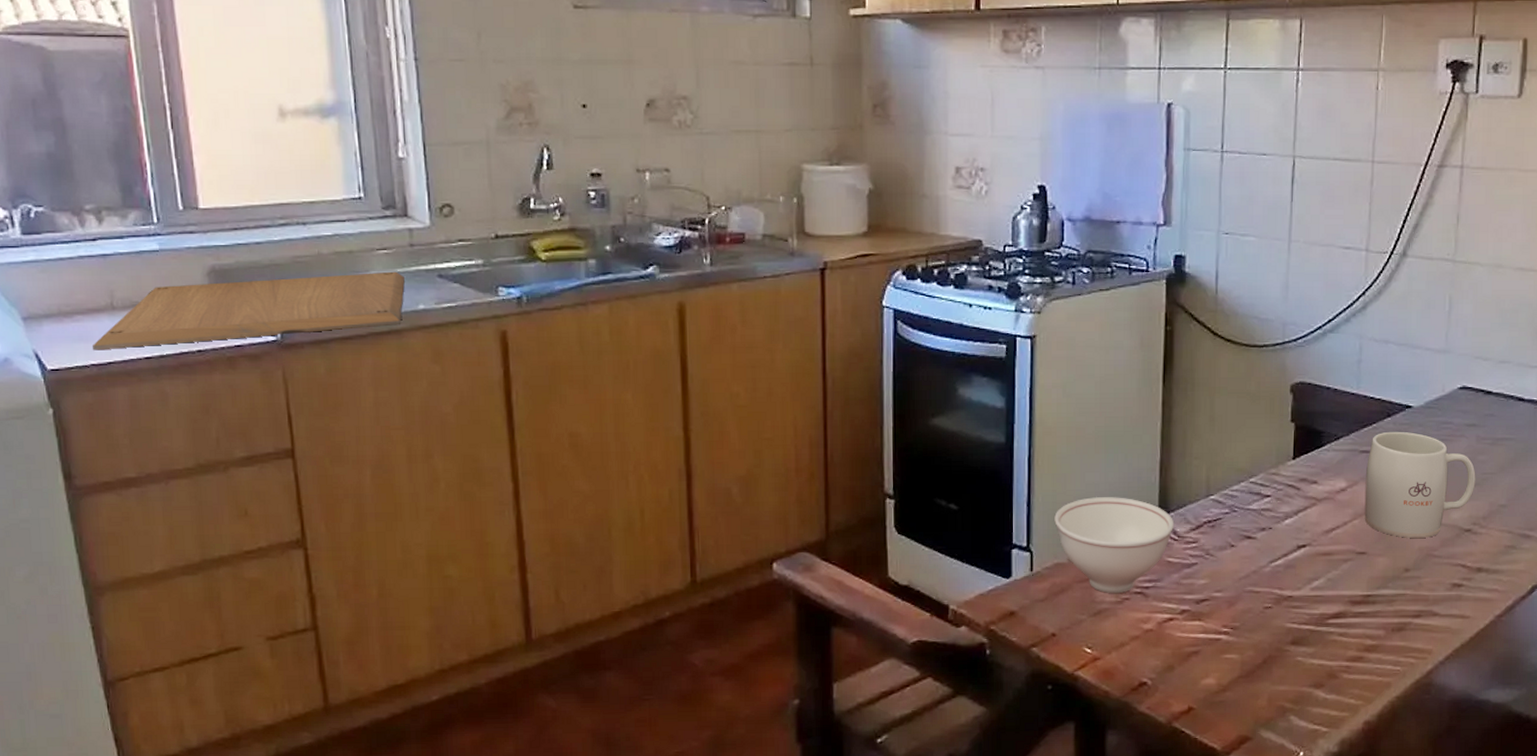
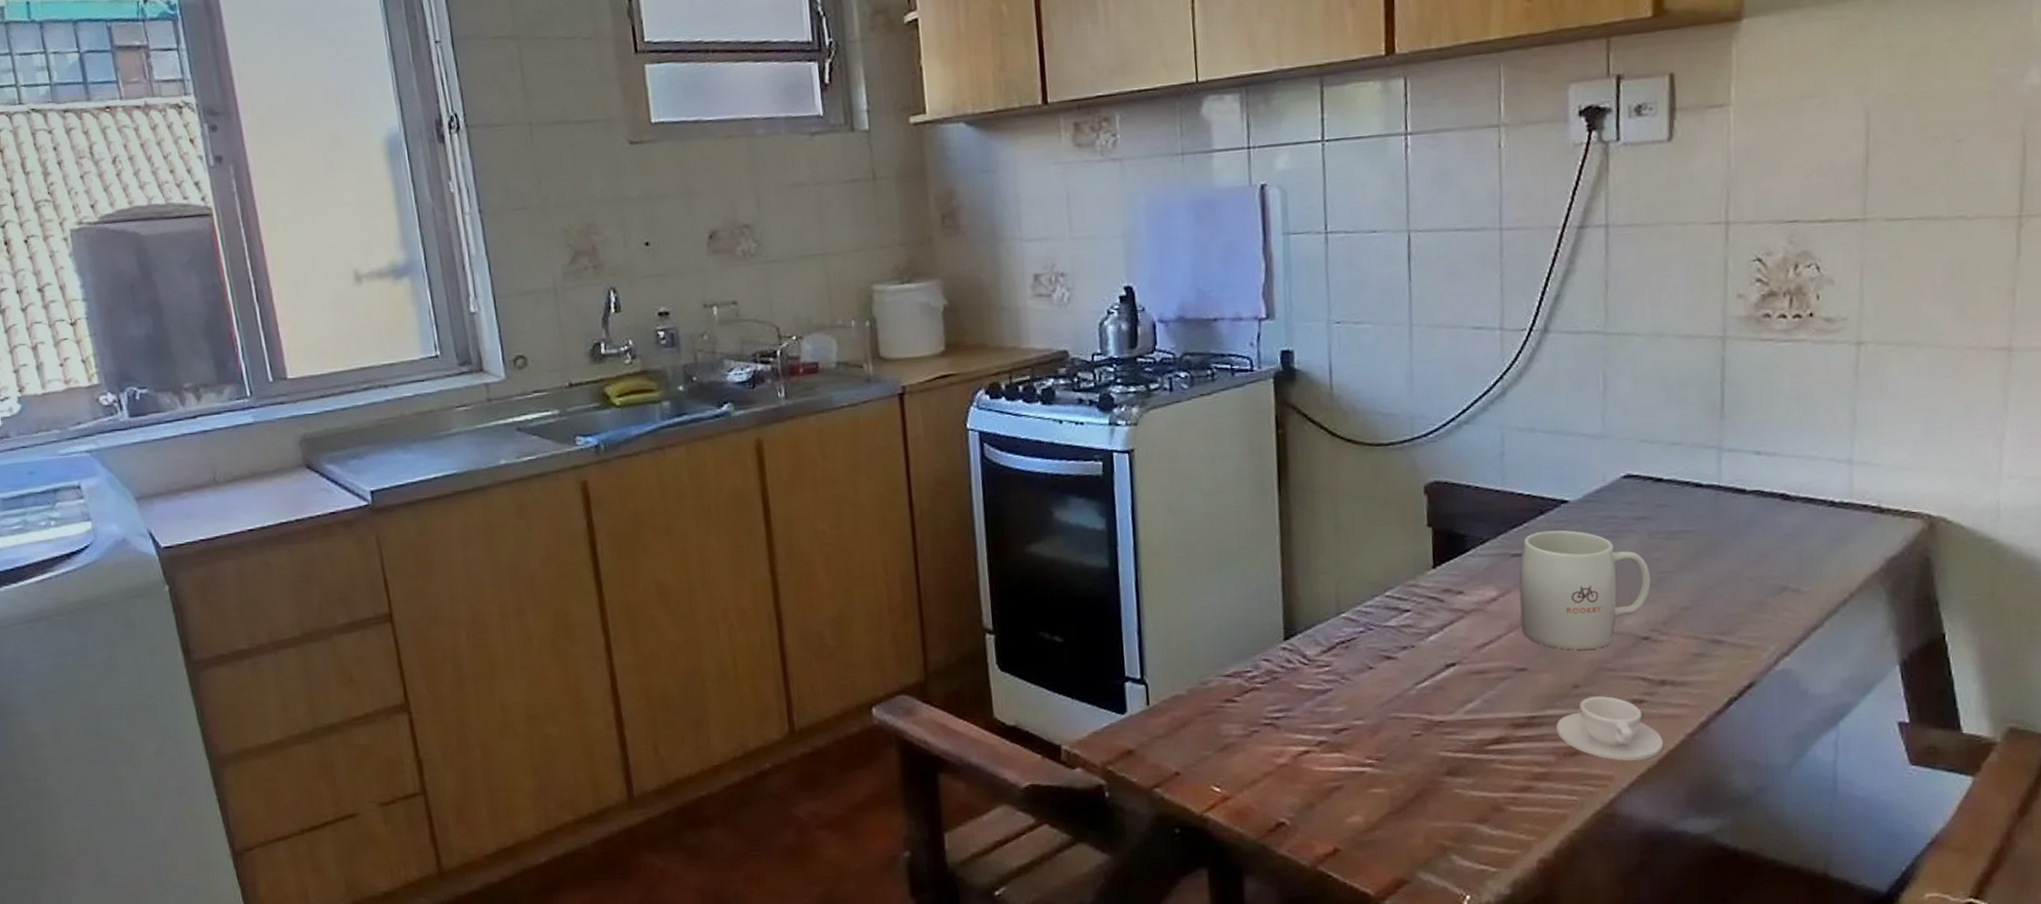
chopping board: present [93,271,405,351] -> none [200,428,486,526]
bowl: present [1054,497,1175,594] -> none [1169,620,1303,726]
teacup: none [1386,580,1476,637] -> present [1555,696,1664,761]

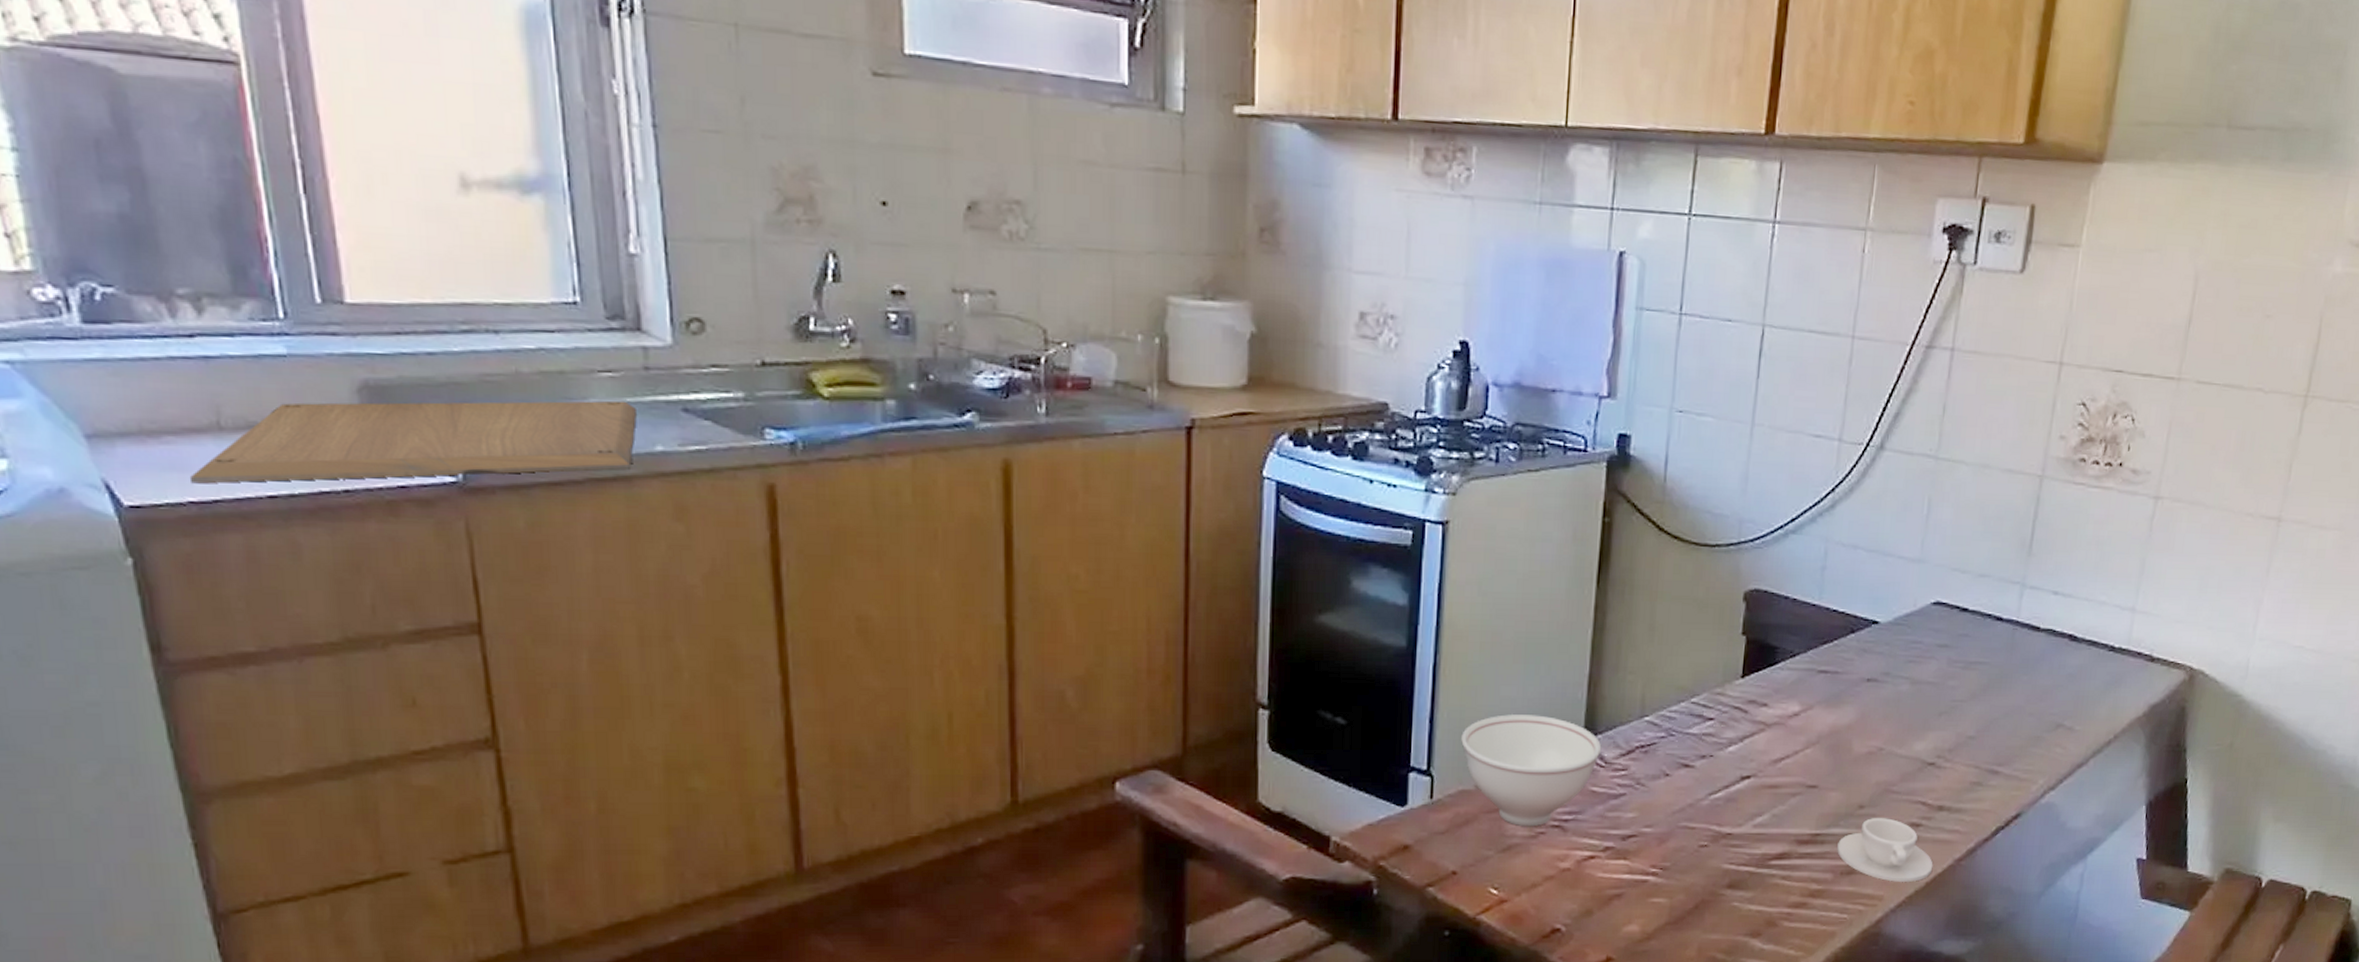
chopping board: none [200,428,486,526] -> present [191,400,637,484]
bowl: none [1169,620,1303,726] -> present [1461,714,1602,827]
mug: present [1519,529,1651,651] -> none [1818,649,1944,772]

